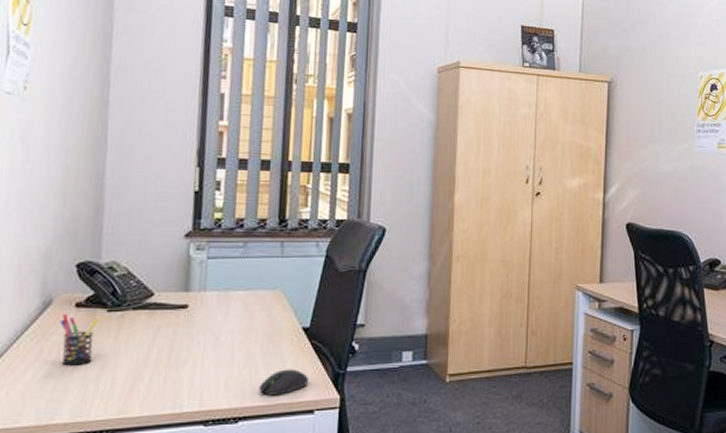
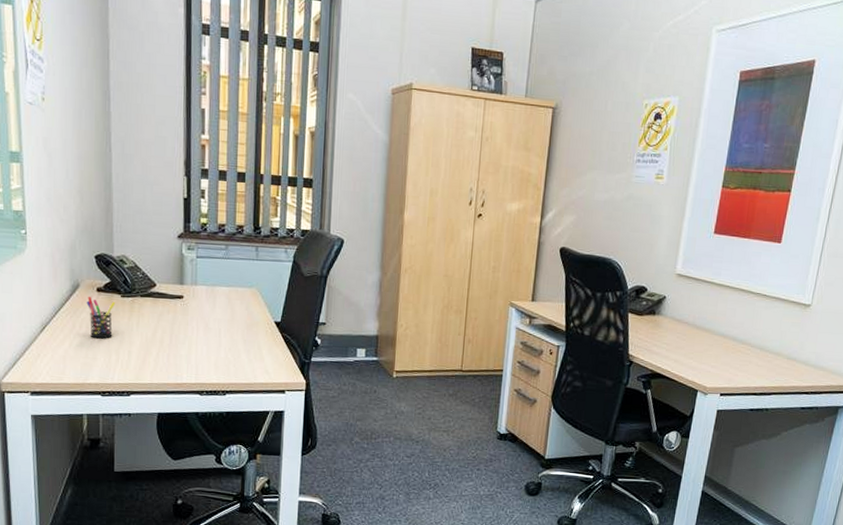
computer mouse: present [259,369,309,396] -> none [241,355,281,376]

